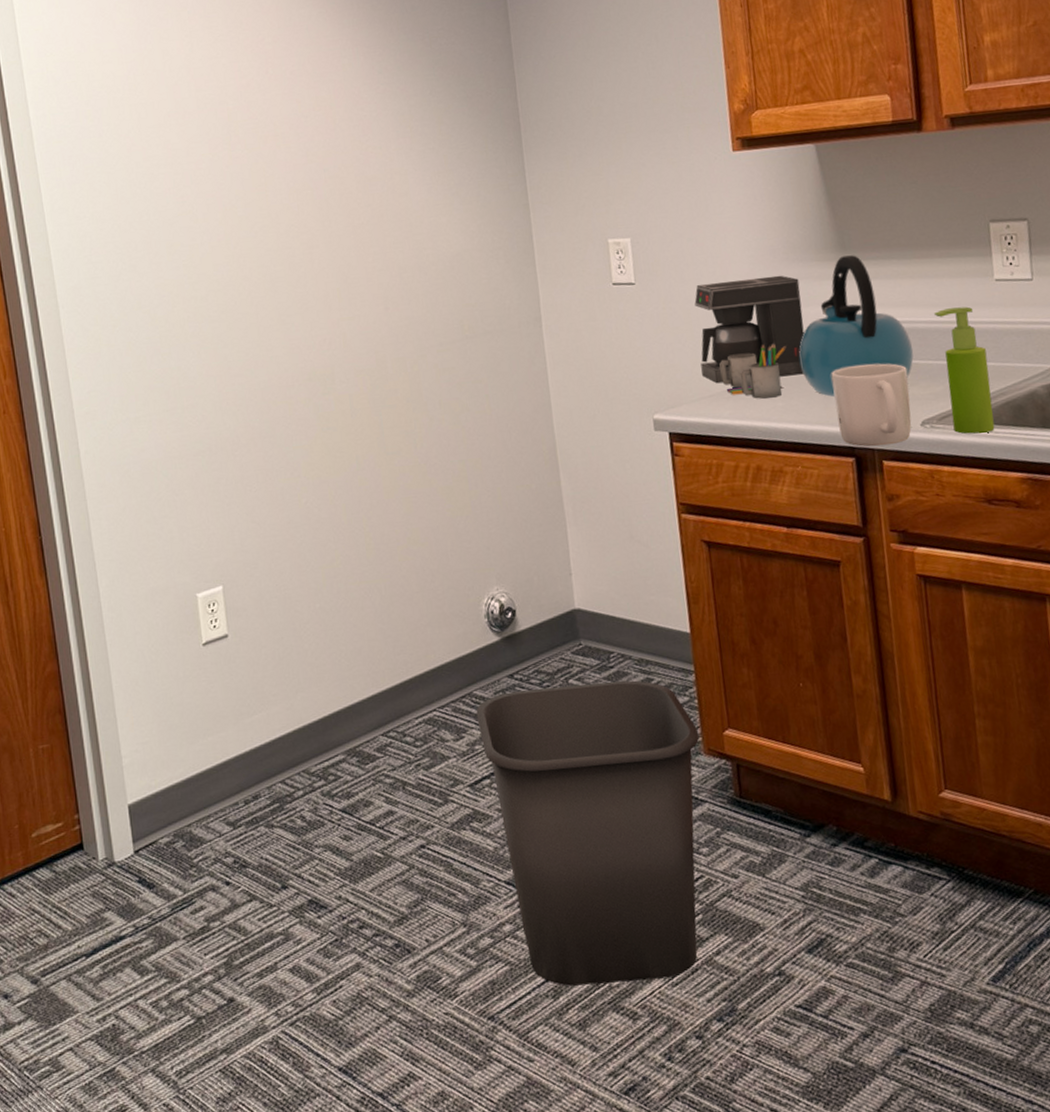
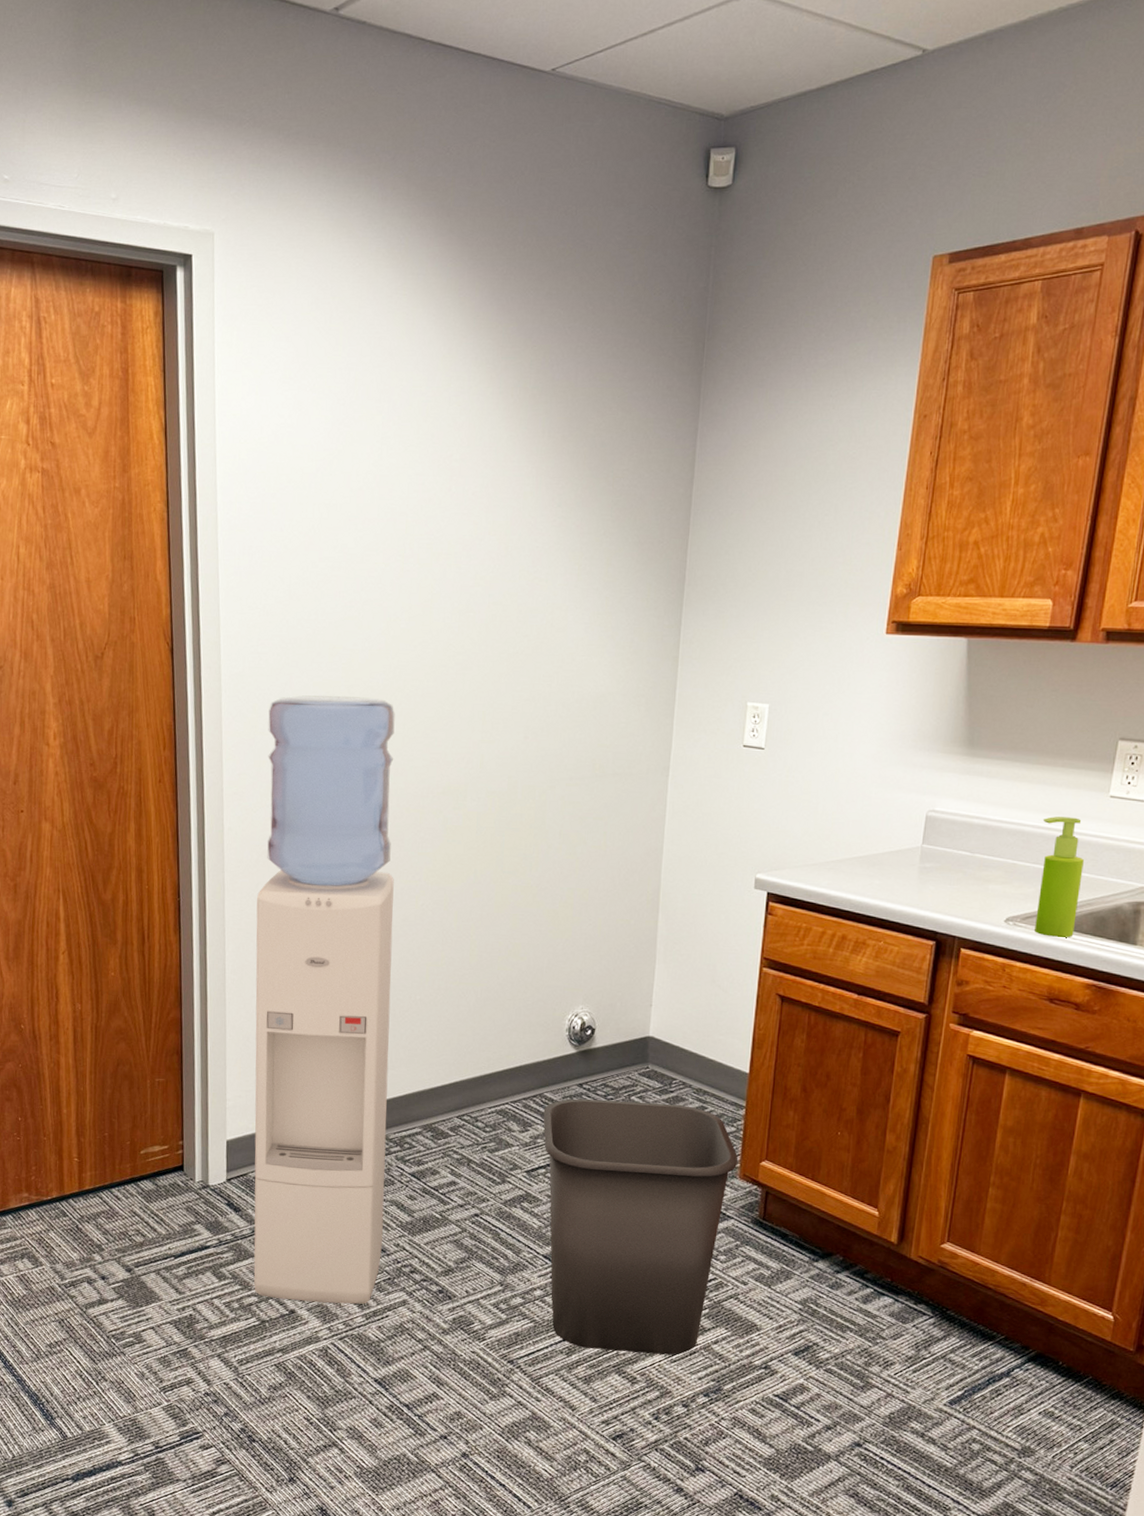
water cooler: none [111,291,324,988] -> present [253,695,395,1305]
coffee maker: present [694,275,805,400] -> none [810,758,921,876]
kettle: present [798,255,914,398] -> none [904,752,1015,884]
mug: present [831,363,912,447] -> none [927,856,1005,935]

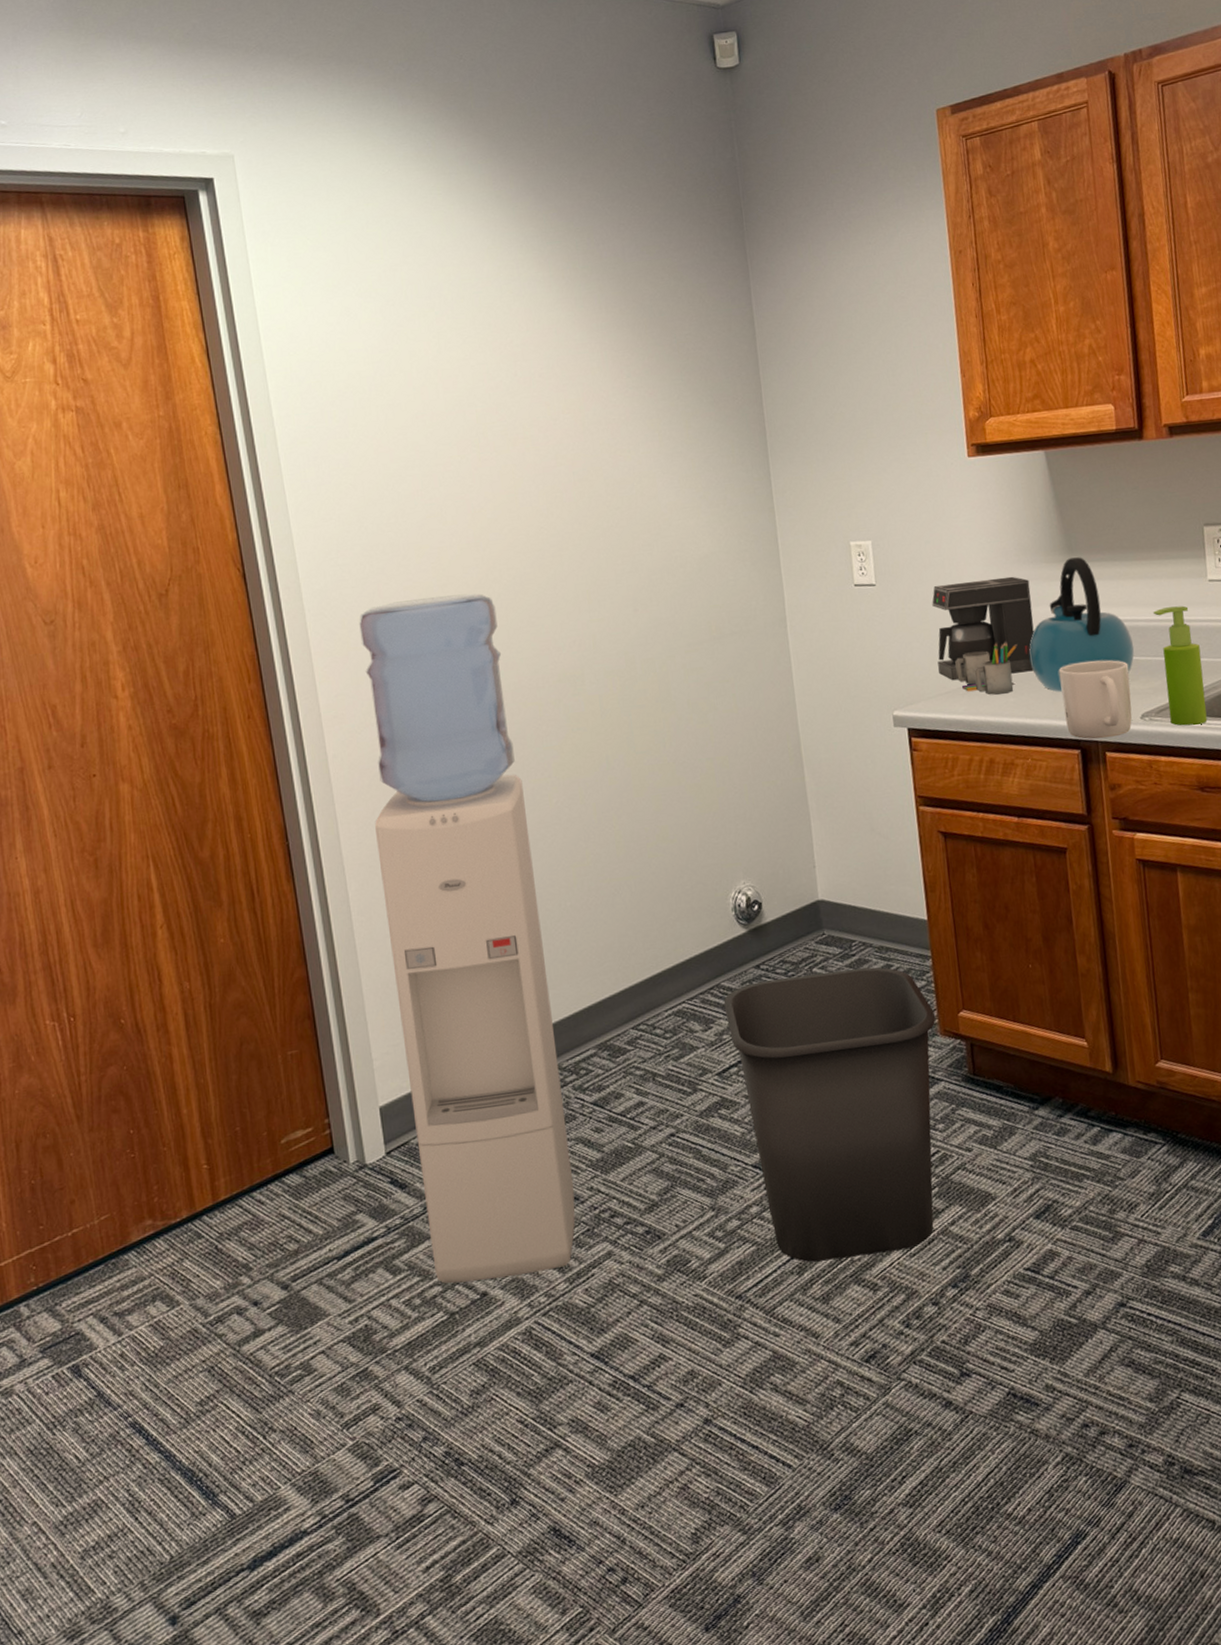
coffee maker: none [810,758,921,876] -> present [932,576,1034,696]
kettle: none [904,752,1015,884] -> present [1029,557,1135,693]
mug: none [927,856,1005,935] -> present [1058,660,1132,739]

